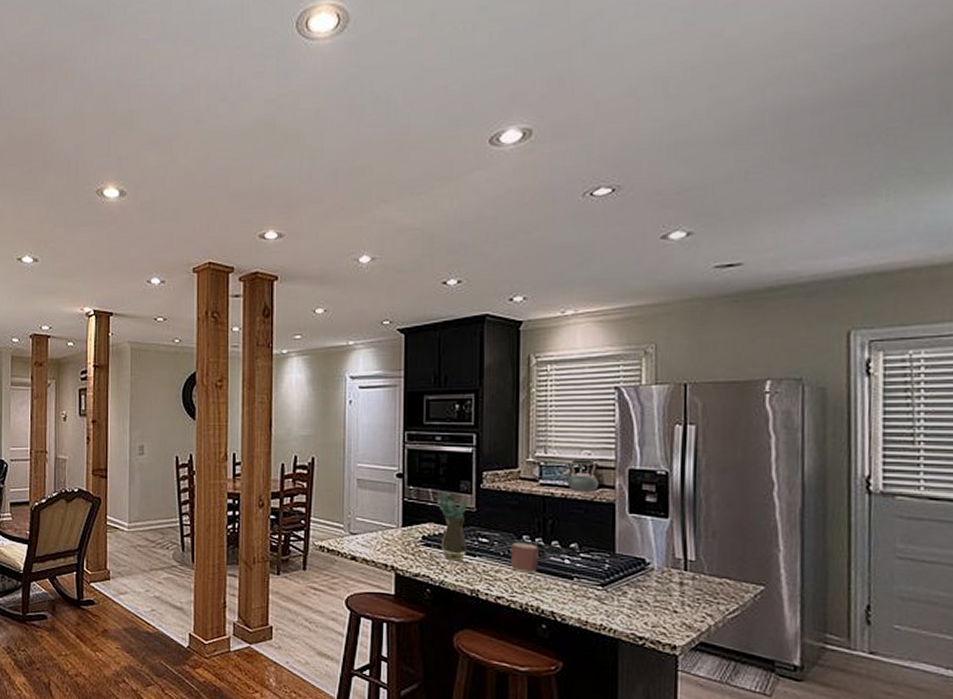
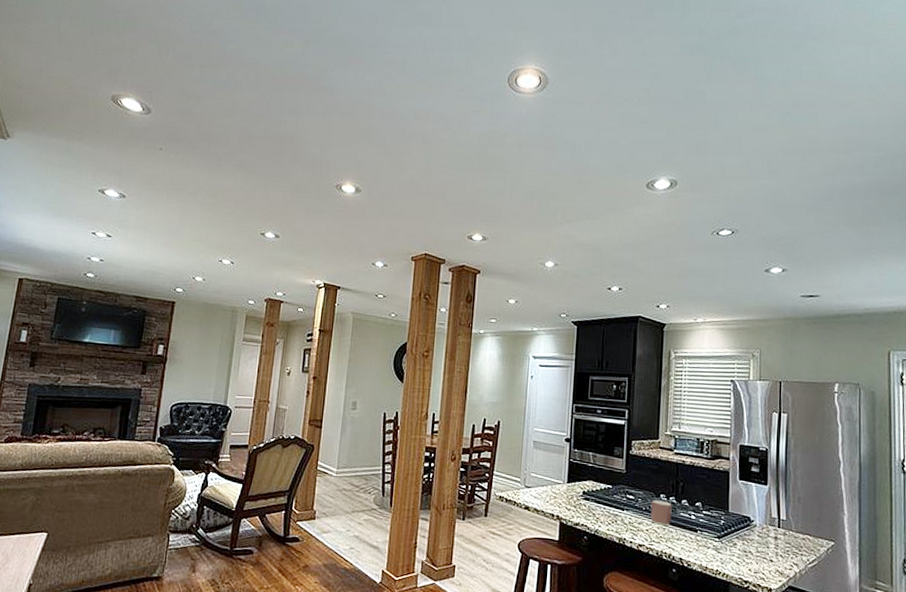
vase: present [436,489,468,561] -> none [595,453,620,514]
kettle: present [562,460,600,492] -> none [691,435,719,462]

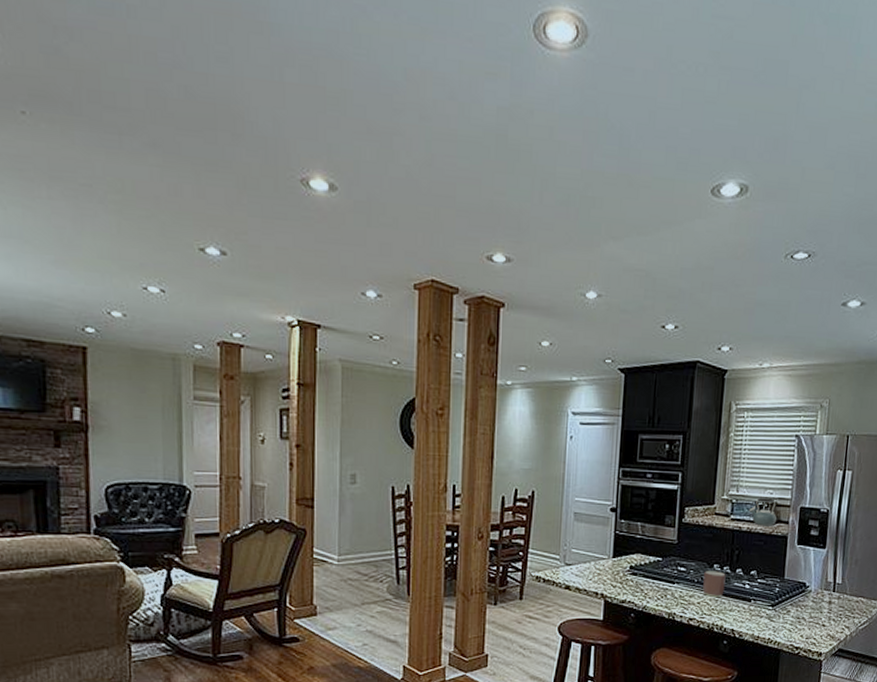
kettle: none [691,435,719,462] -> present [749,498,777,526]

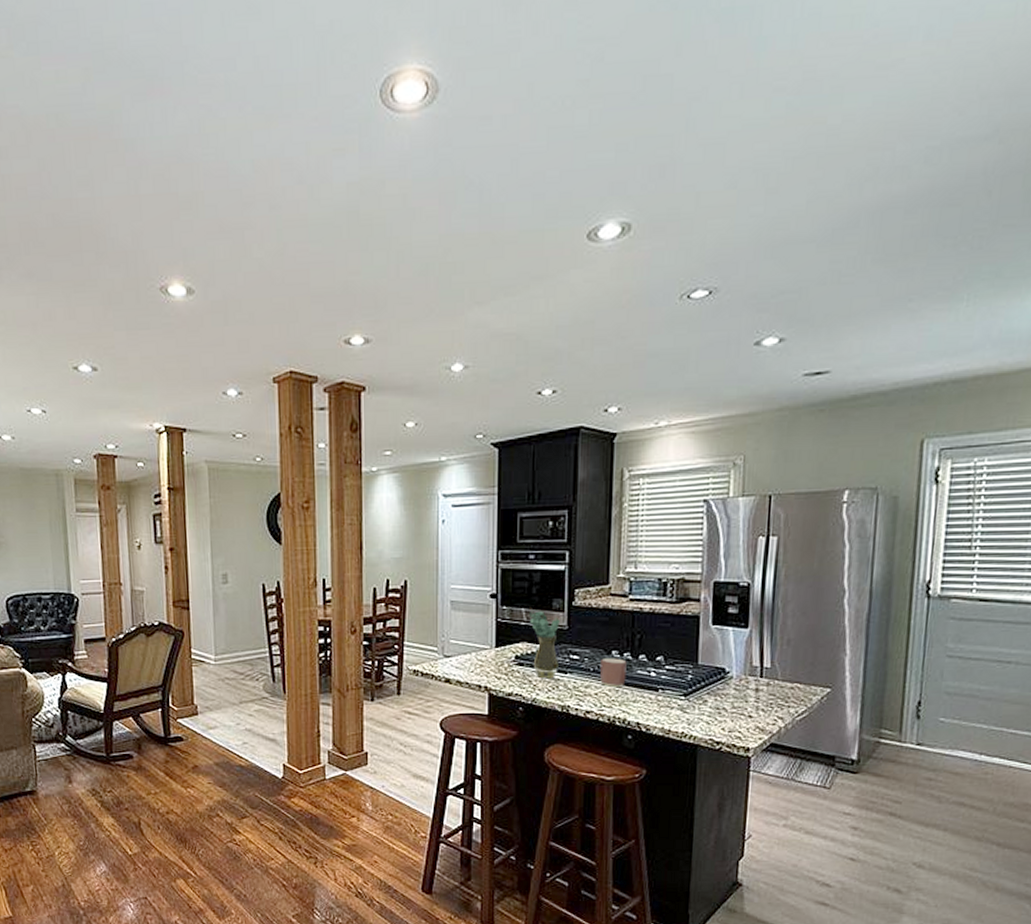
vase: none [644,523,671,588] -> present [529,608,560,679]
kettle: present [749,498,777,526] -> none [650,574,686,606]

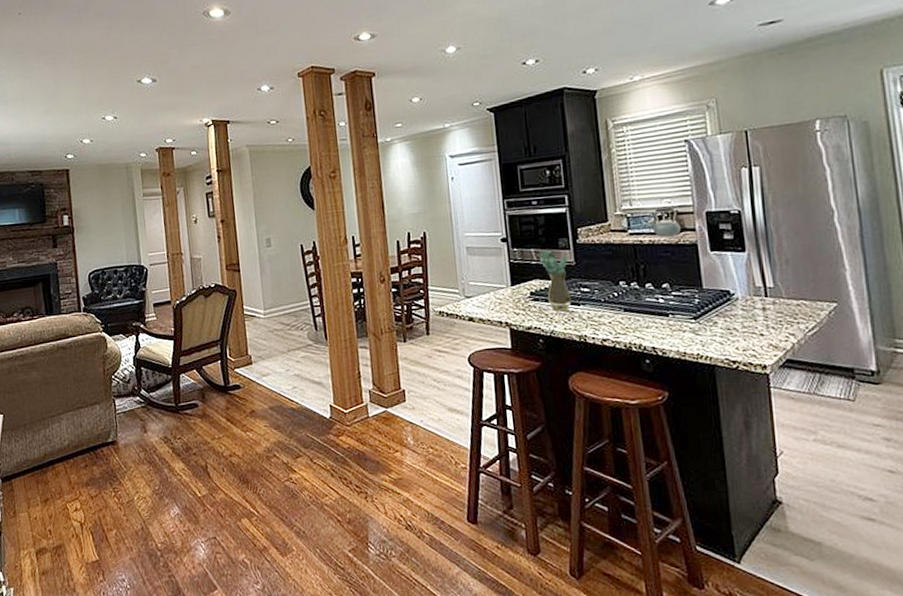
mug: present [600,658,627,687] -> none [610,288,636,315]
kettle: none [650,574,686,606] -> present [647,207,682,237]

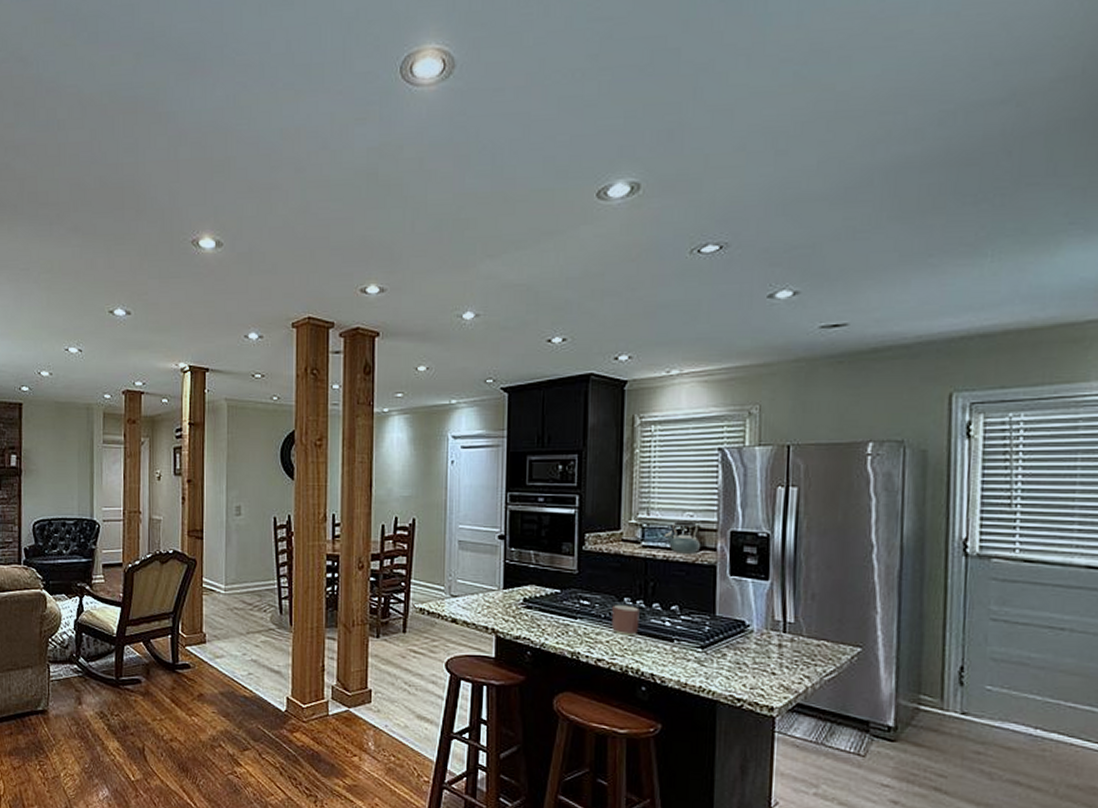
vase: present [538,248,572,312] -> none [538,551,570,624]
mug: none [610,288,636,315] -> present [612,605,640,635]

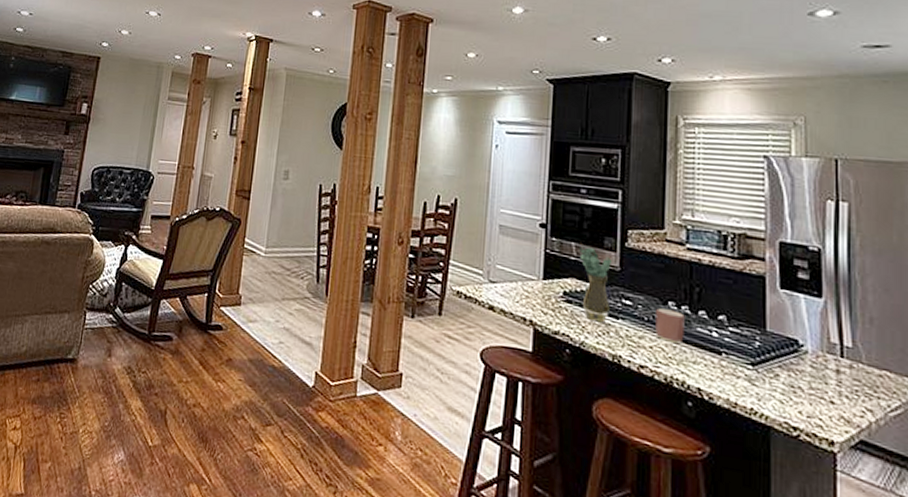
vase: none [538,551,570,624] -> present [579,243,612,323]
kettle: present [664,521,702,554] -> none [709,226,749,262]

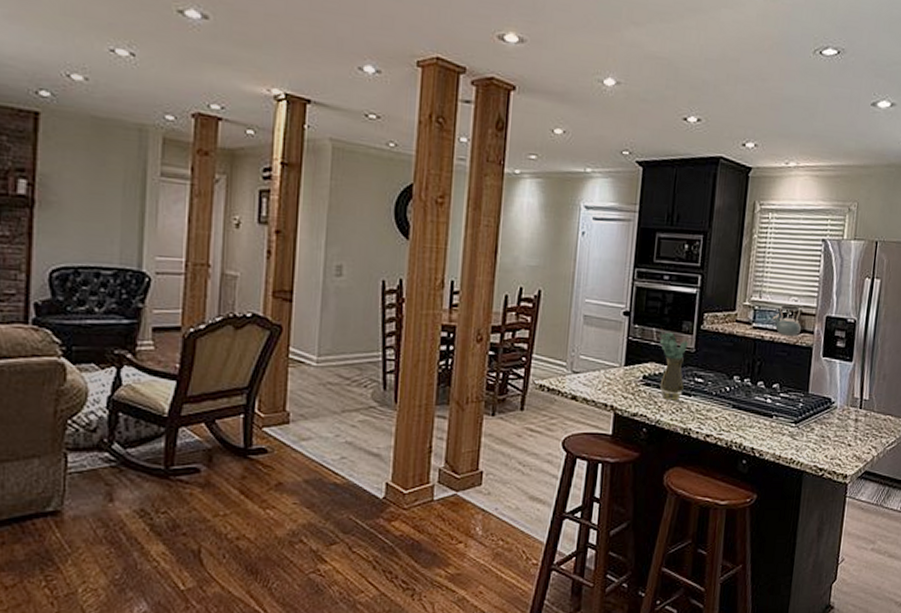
mug: present [655,308,685,343] -> none [721,383,747,412]
kettle: none [709,226,749,262] -> present [772,305,802,336]

